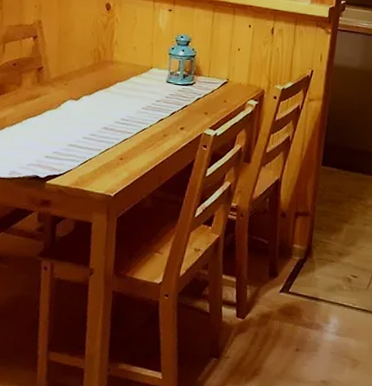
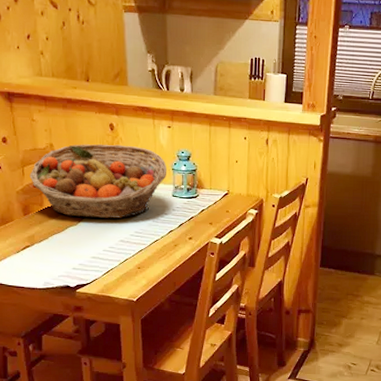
fruit basket: none [10,22,164,104] -> present [29,144,167,219]

